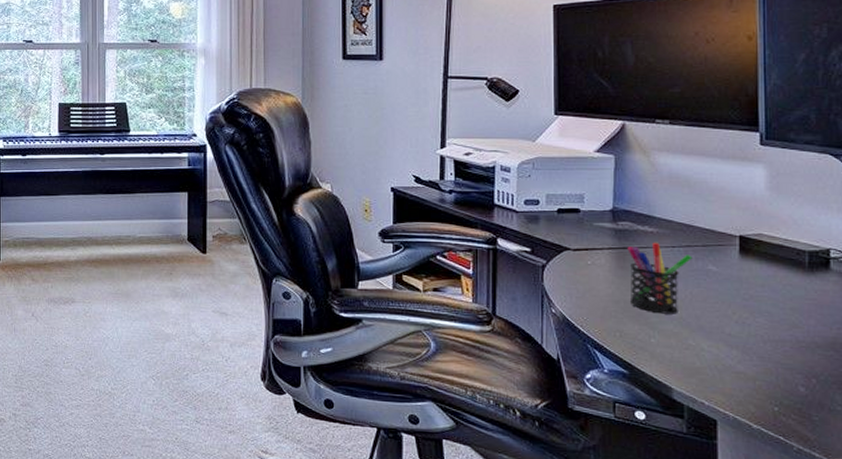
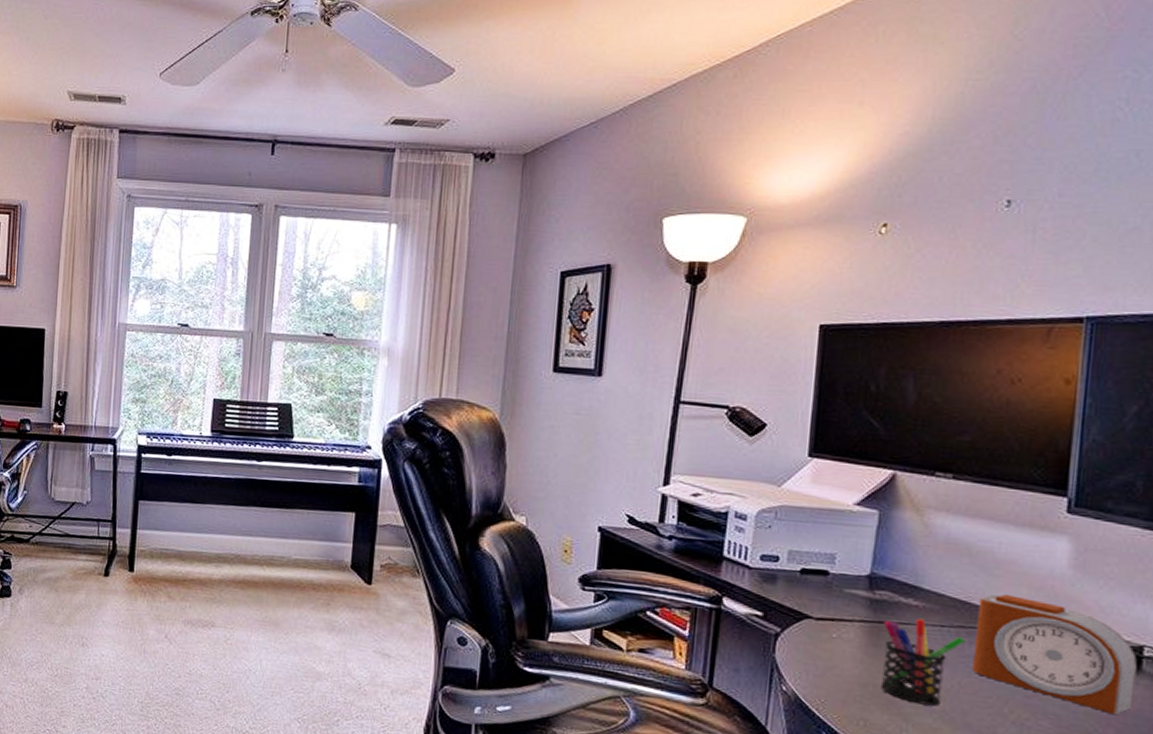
alarm clock: none [700,216,827,308] -> present [972,594,1138,716]

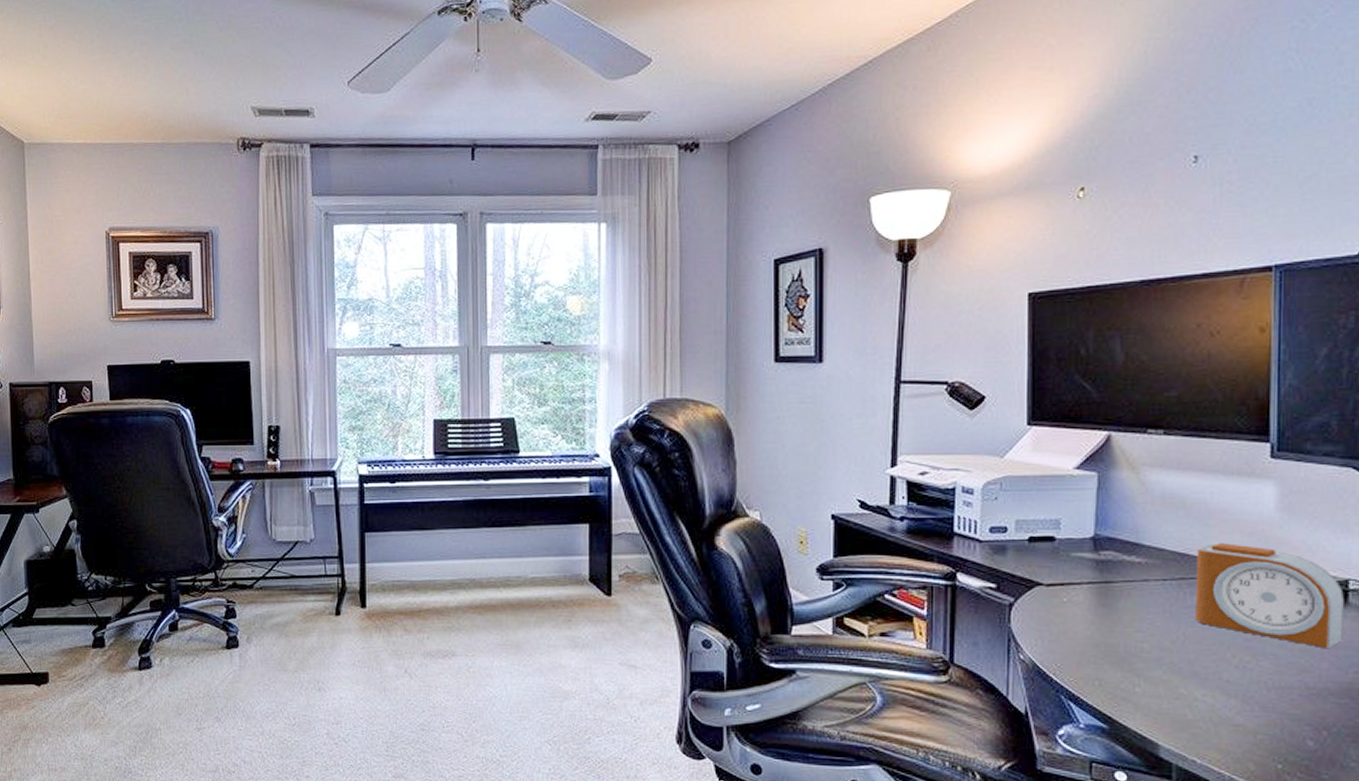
pen holder: present [880,618,966,706] -> none [1110,574,1187,659]

